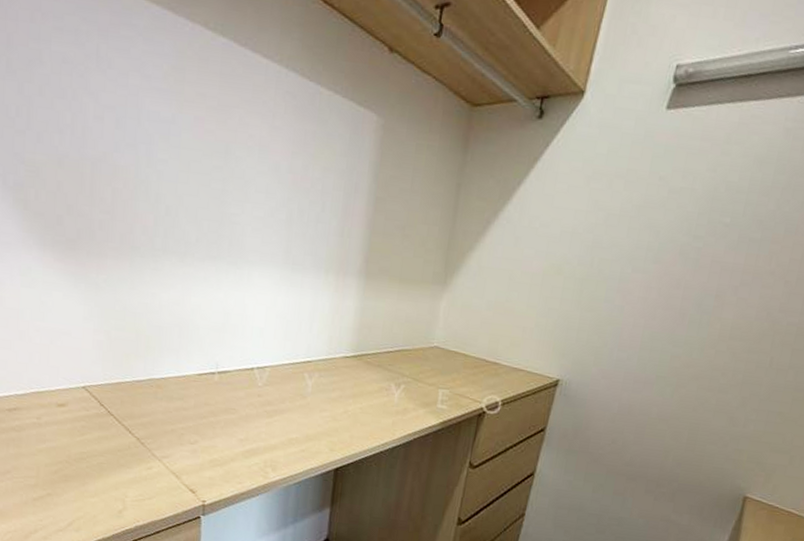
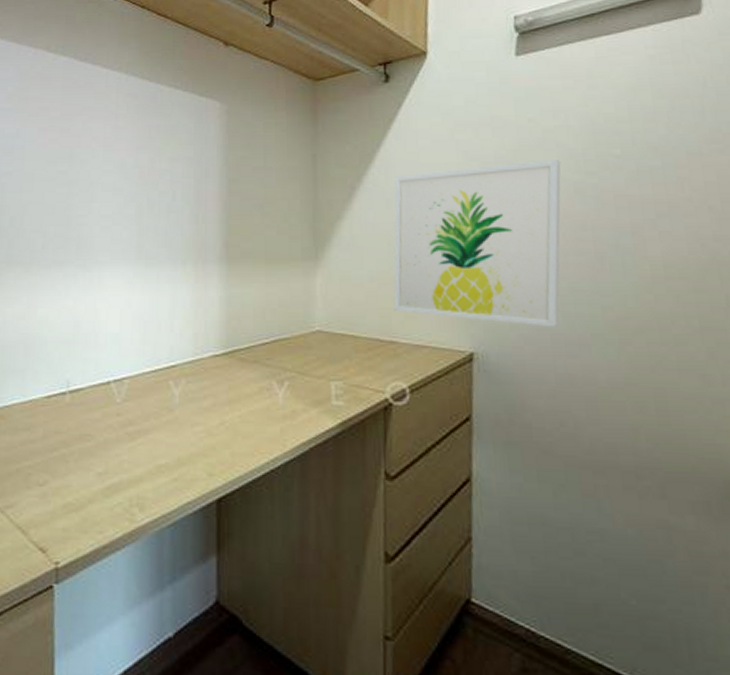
wall art: none [503,215,676,367] -> present [393,160,561,327]

